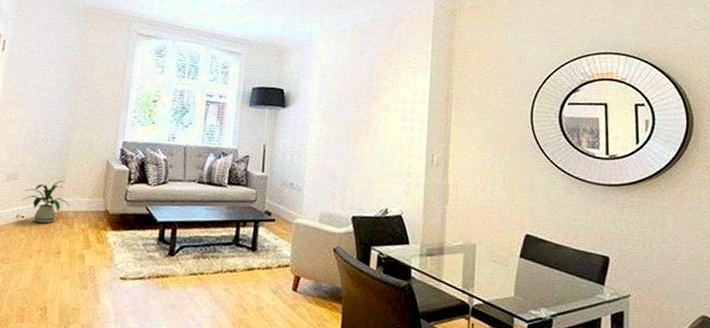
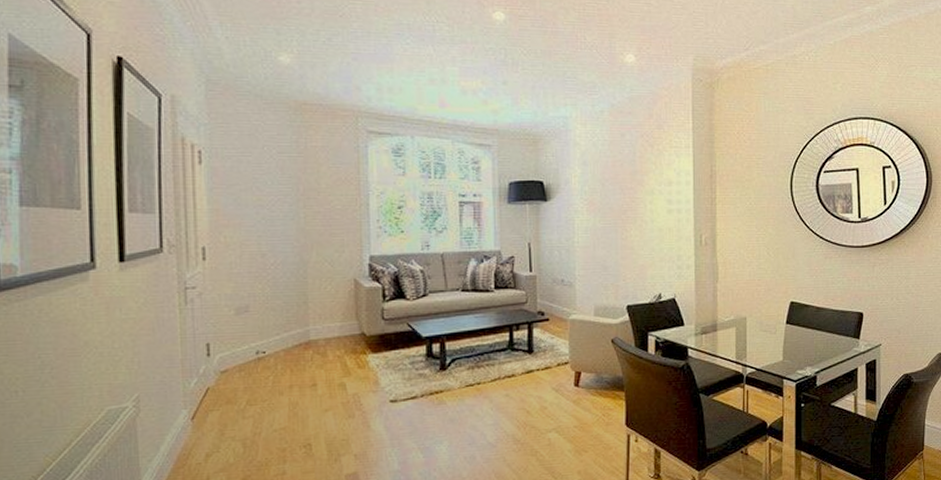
house plant: present [21,180,71,224] -> none [258,306,319,357]

